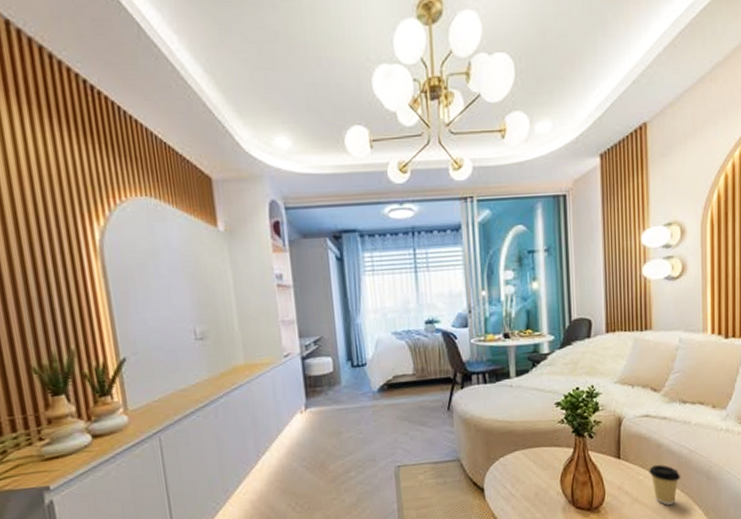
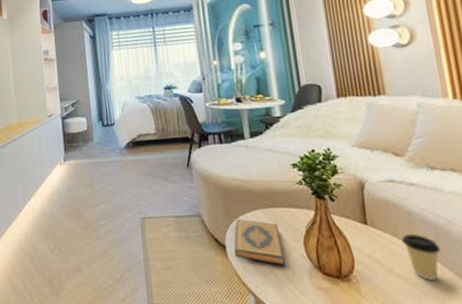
hardback book: none [492,461,541,504] -> present [234,219,285,266]

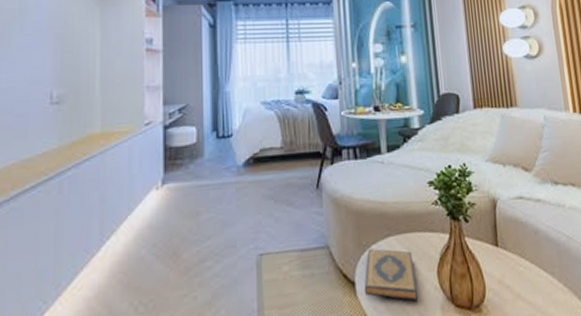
coffee cup: present [401,233,441,280] -> none [528,253,563,302]

